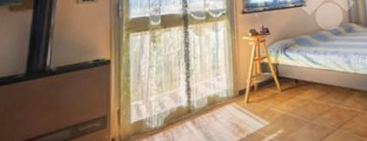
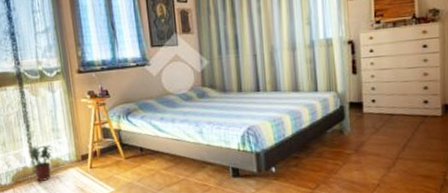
potted plant: none [186,82,211,121] -> present [29,144,53,181]

